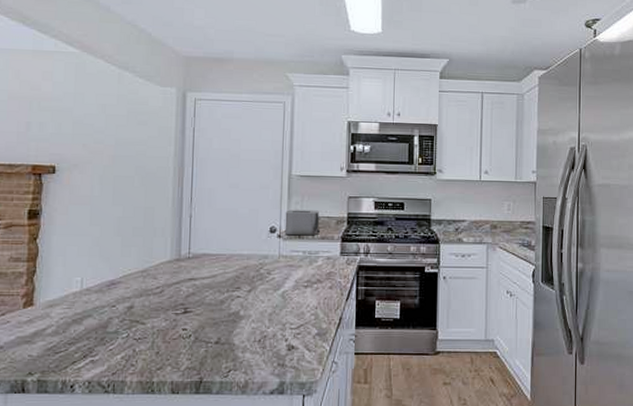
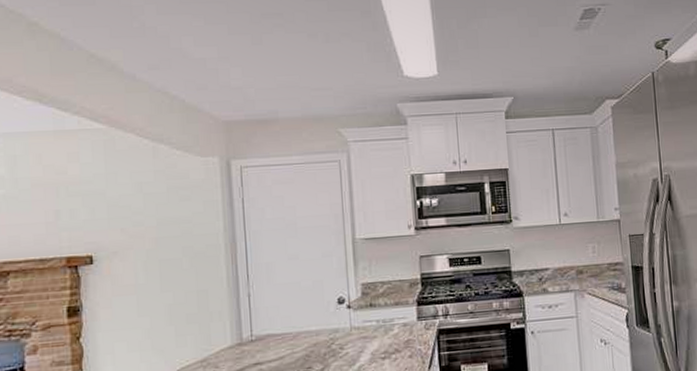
toaster: present [284,210,321,236] -> none [352,274,394,305]

